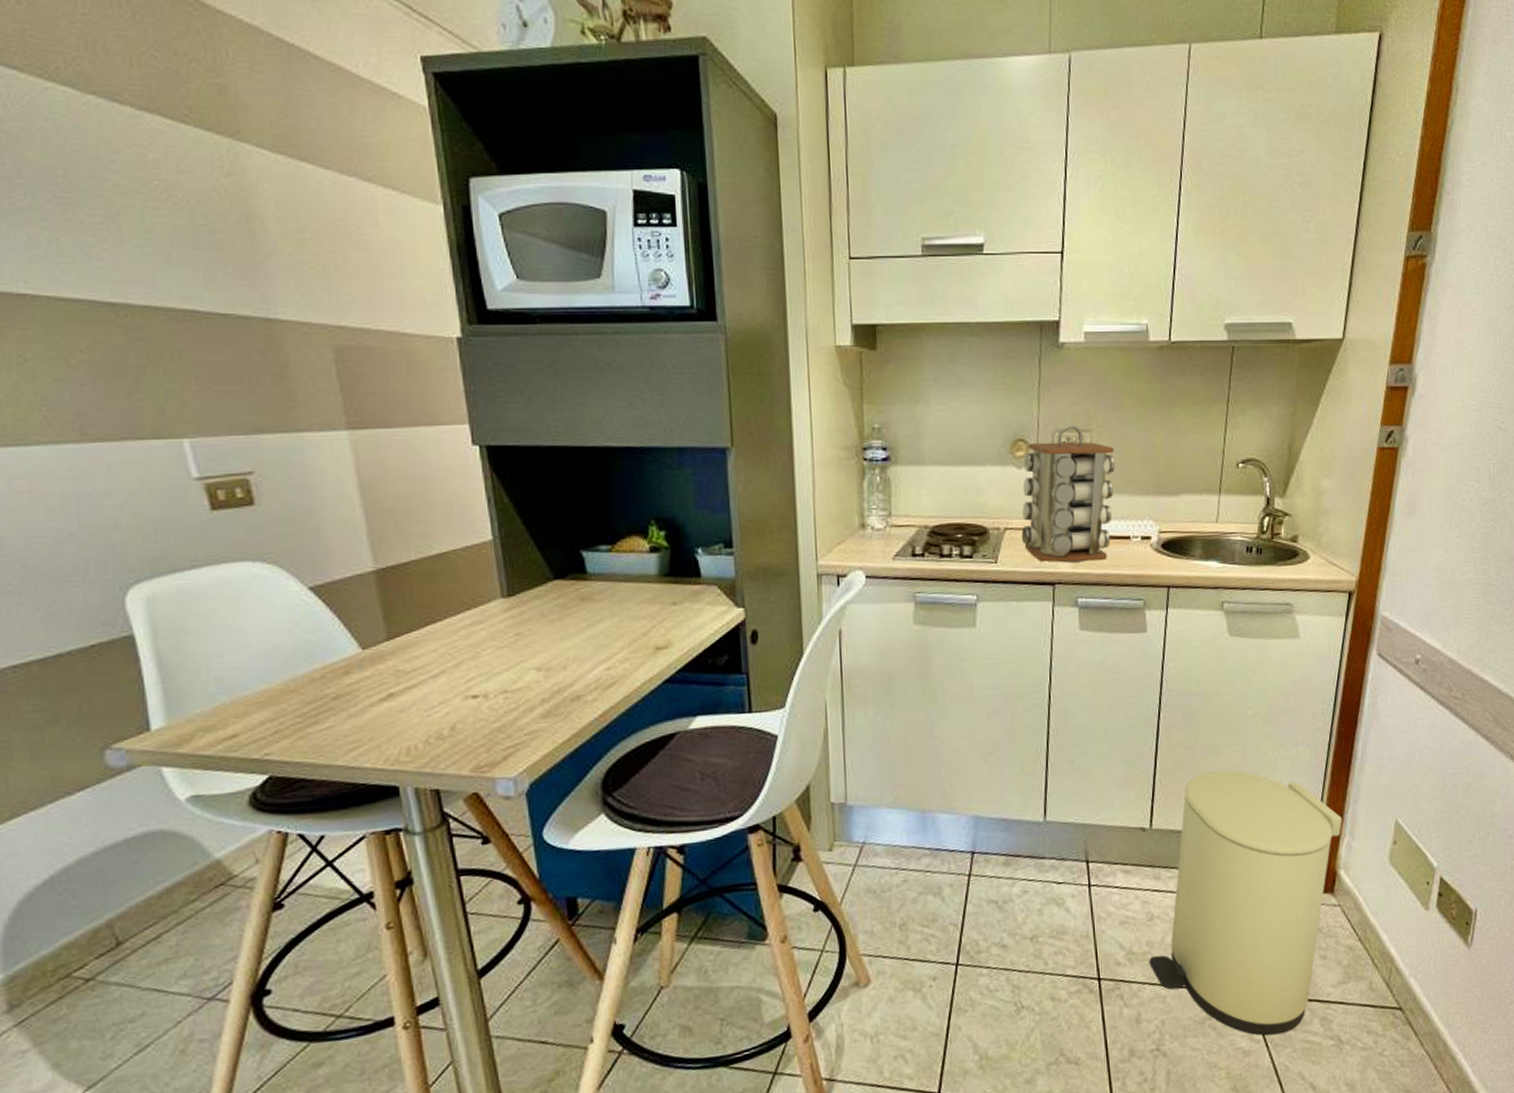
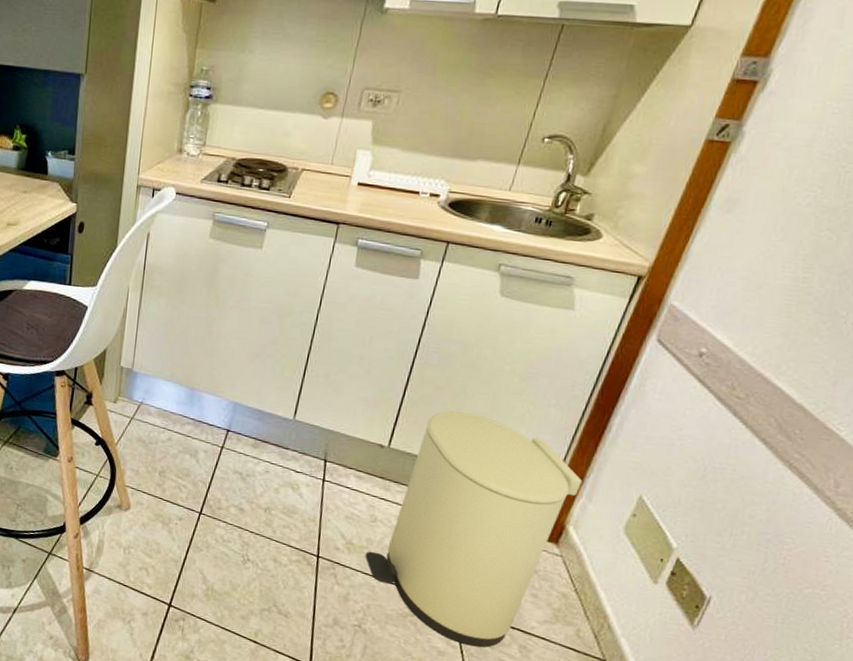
spice rack: present [1021,425,1116,563] -> none [316,84,419,210]

